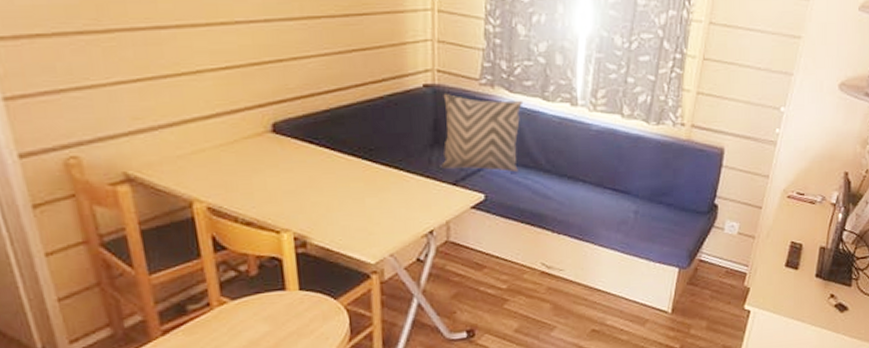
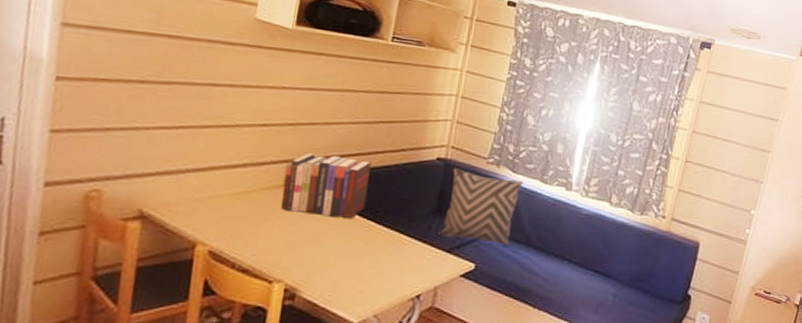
books: none [262,93,357,161] -> present [280,153,371,220]

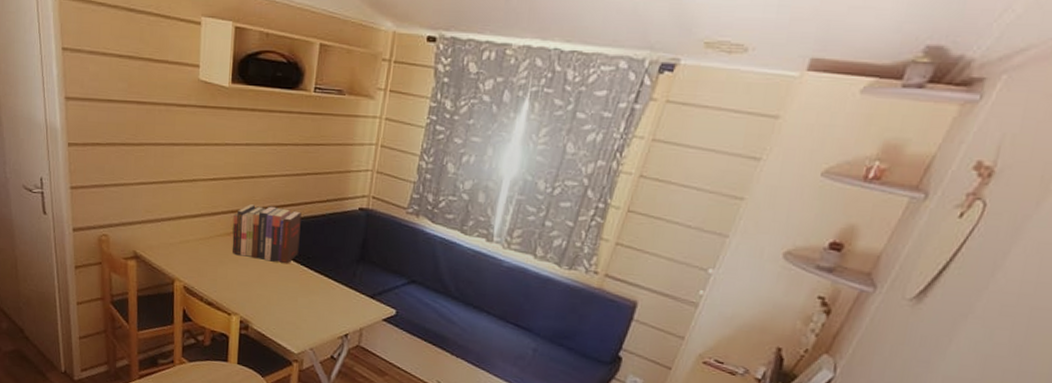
pillow: present [438,167,524,246] -> none [362,217,443,295]

